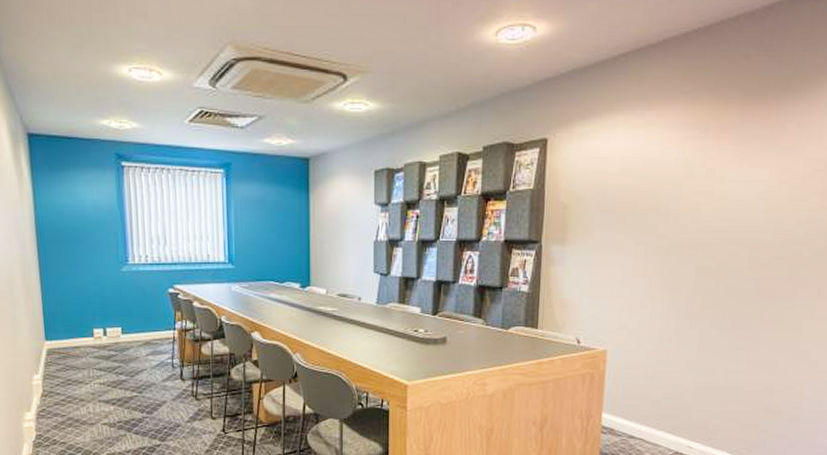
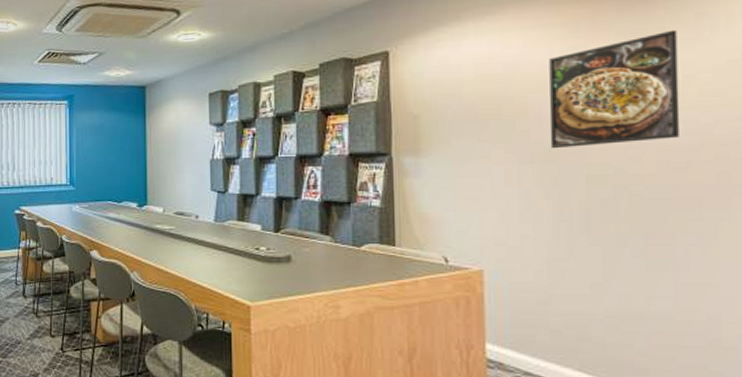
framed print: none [672,137,782,243] -> present [549,29,680,149]

